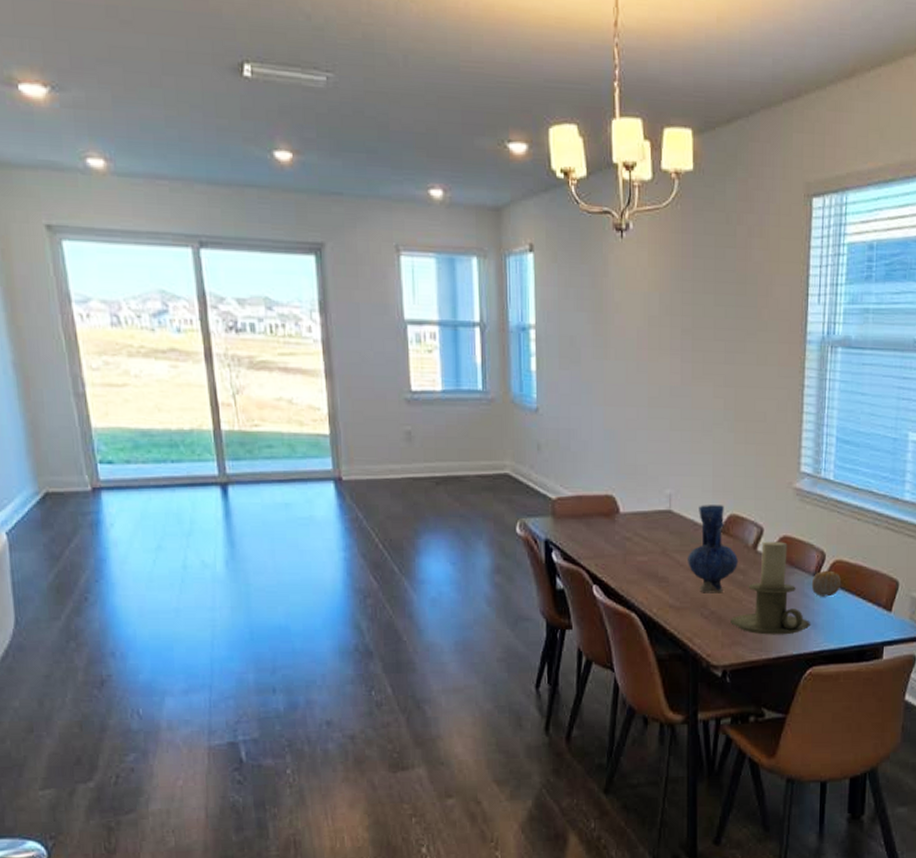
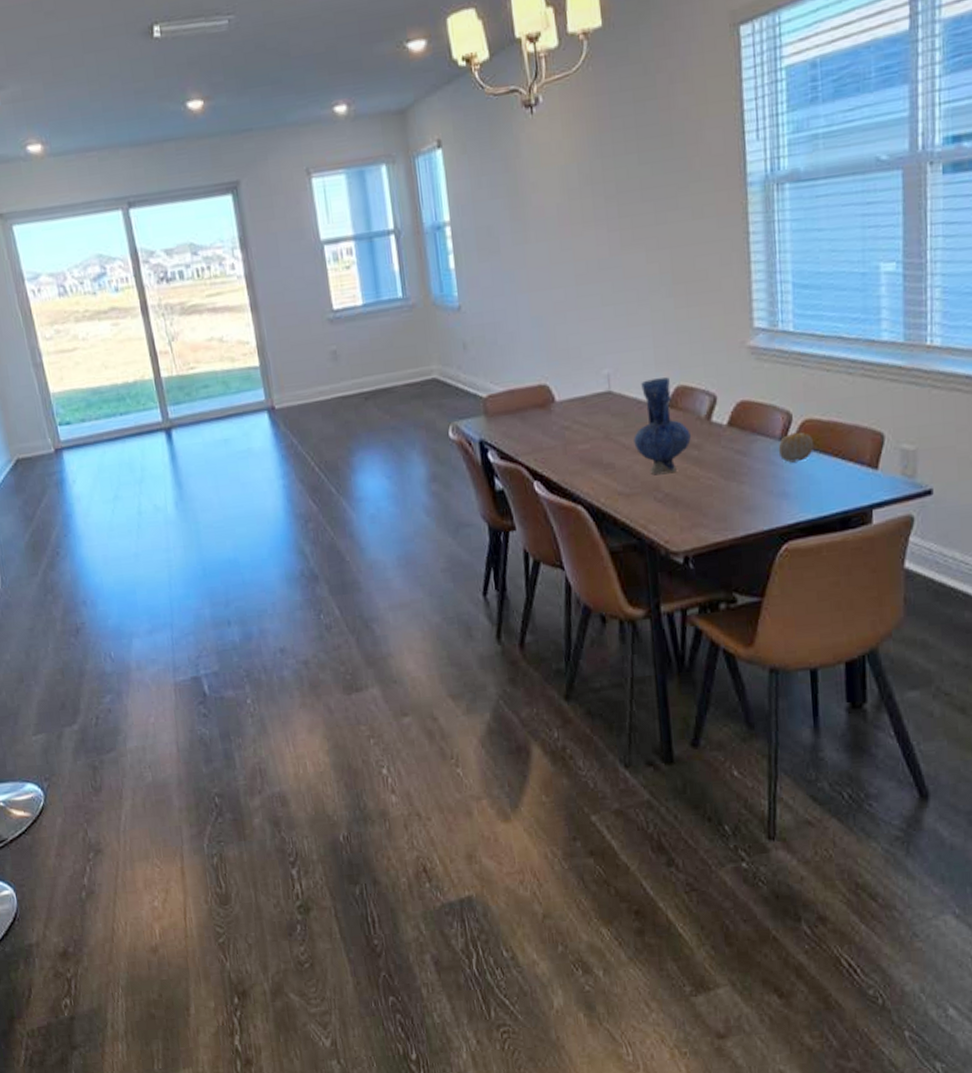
candle holder: present [731,541,810,635] -> none [688,407,781,513]

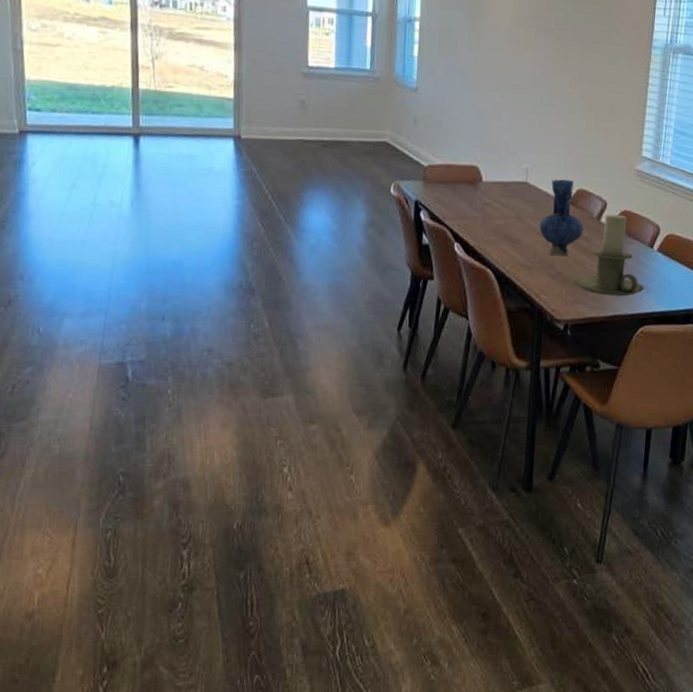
candle holder: none [688,407,781,513] -> present [574,214,644,297]
fruit: present [778,432,814,463] -> none [646,242,673,265]

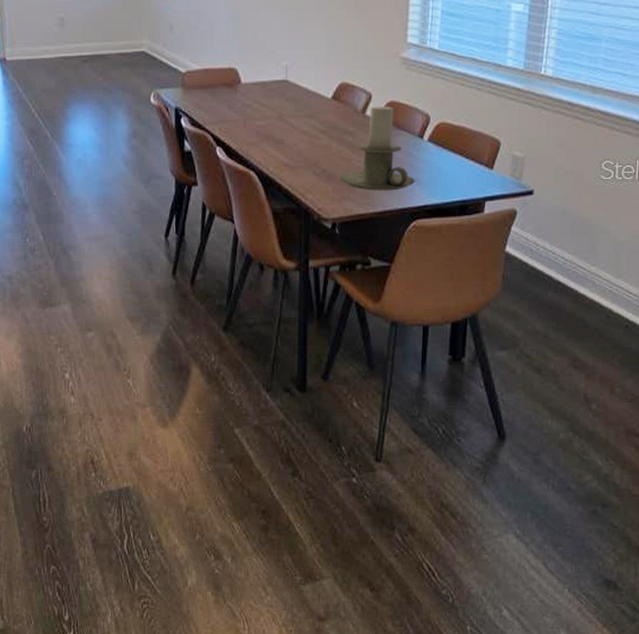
vase: present [539,179,583,257] -> none [302,74,348,154]

